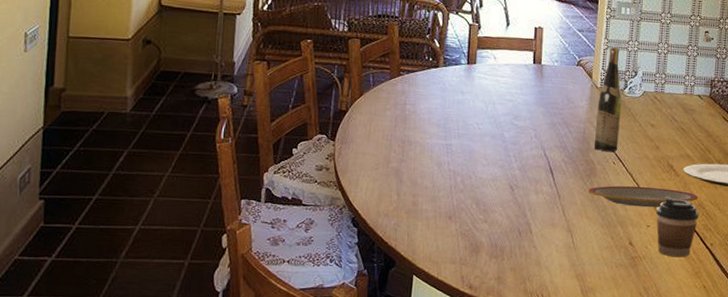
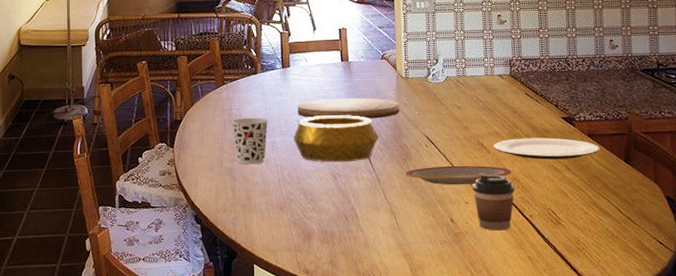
cup: none [404,114,446,167] -> present [231,117,269,165]
decorative bowl: none [471,121,564,174] -> present [293,115,379,163]
cutting board: none [479,102,591,130] -> present [297,97,400,119]
wine bottle: present [593,46,622,152] -> none [404,38,429,135]

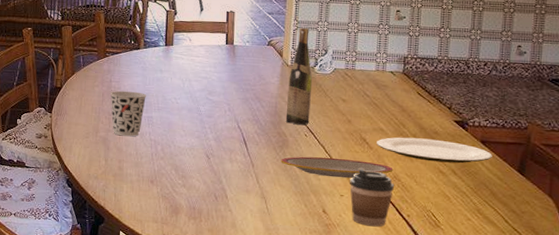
decorative bowl: present [293,115,379,163] -> none [170,96,257,144]
cutting board: present [297,97,400,119] -> none [177,79,282,104]
wine bottle: none [404,38,429,135] -> present [285,27,313,125]

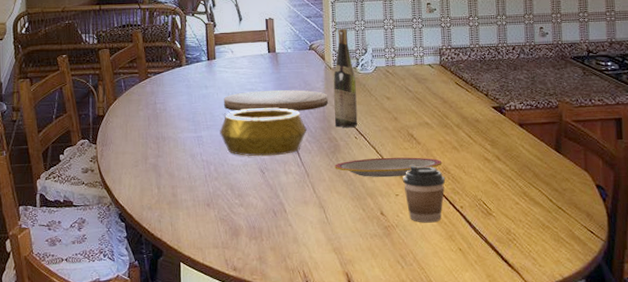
cup: present [110,90,147,137] -> none [155,111,194,160]
decorative bowl: none [170,96,257,144] -> present [220,108,307,157]
cutting board: none [177,79,282,104] -> present [224,89,329,111]
plate: present [377,137,492,164] -> none [424,127,531,150]

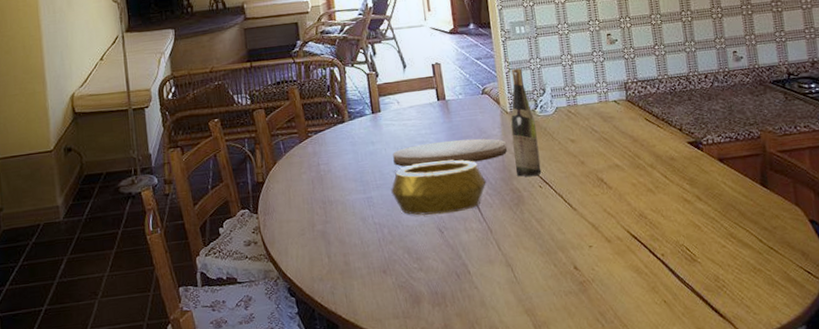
plate: present [335,157,442,178] -> none [519,203,638,229]
coffee cup: present [403,164,445,223] -> none [595,211,643,275]

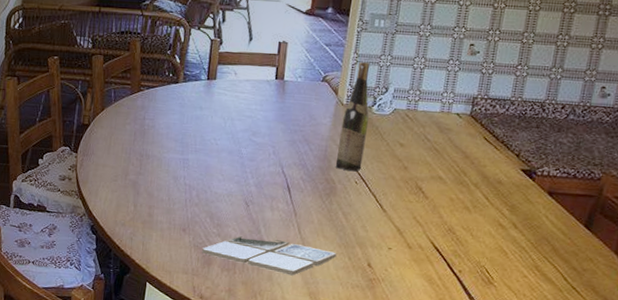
decorative bowl: present [391,160,486,216] -> none [208,137,303,190]
cutting board: present [393,138,508,167] -> none [217,118,334,147]
drink coaster: none [408,261,542,297] -> present [202,236,337,276]

